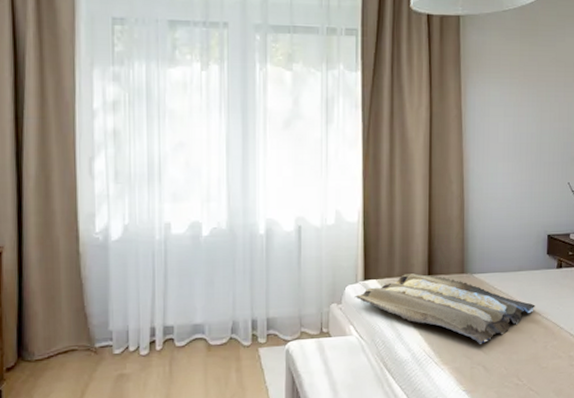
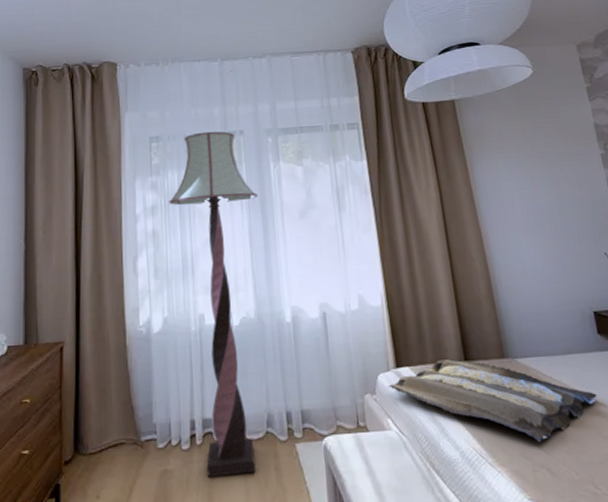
floor lamp: none [134,19,239,379] -> present [169,131,258,477]

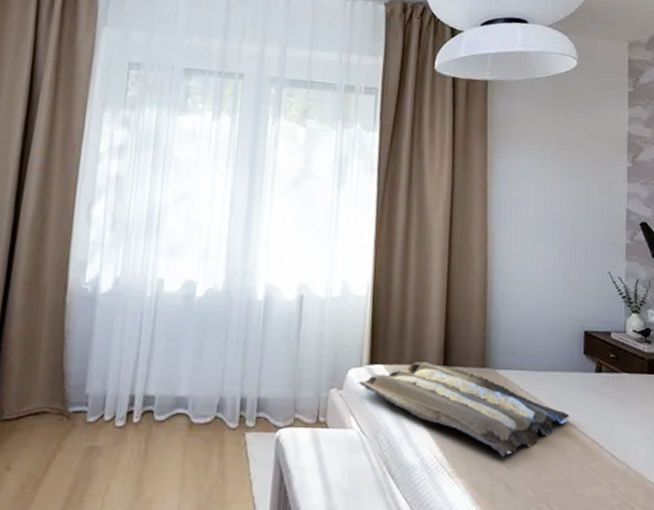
floor lamp: present [169,131,258,477] -> none [140,67,248,460]

